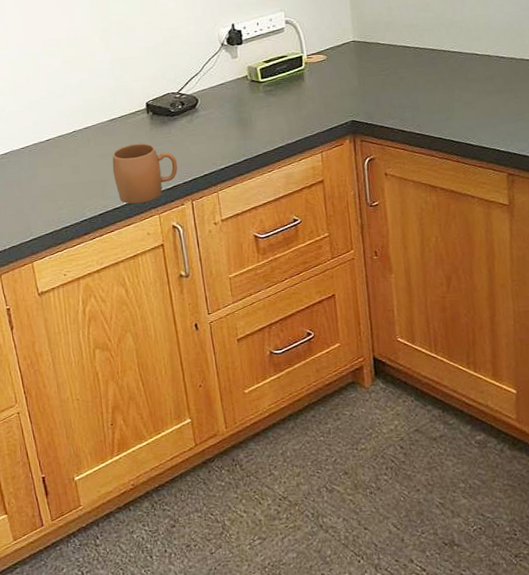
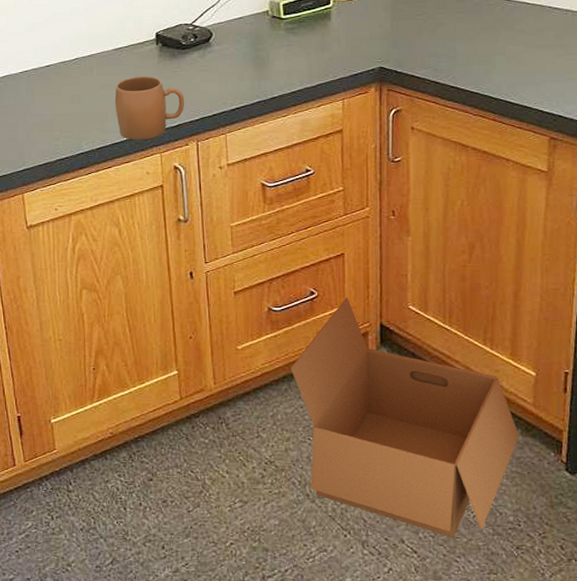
cardboard box: none [295,335,508,553] -> present [290,297,519,538]

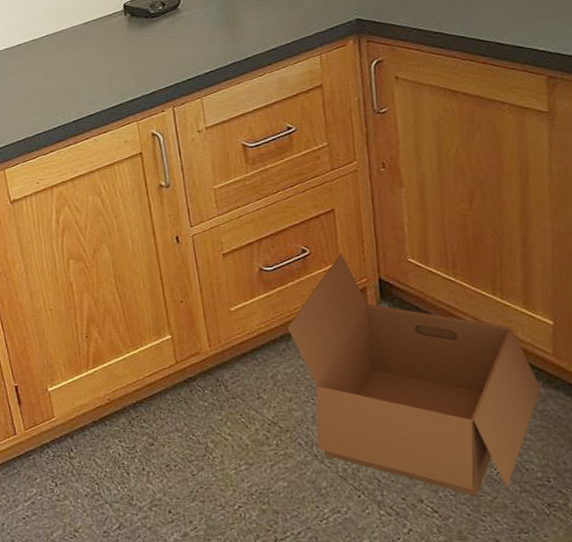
mug: present [114,76,184,140] -> none [87,47,157,111]

